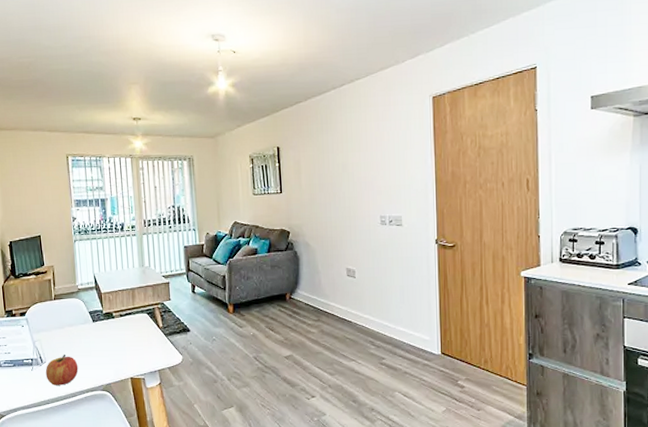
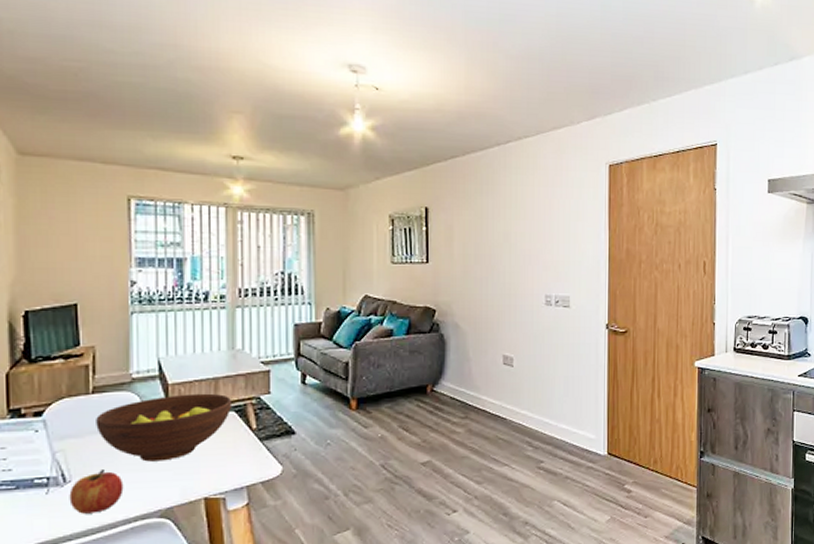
fruit bowl: none [58,300,145,350] -> present [96,393,233,462]

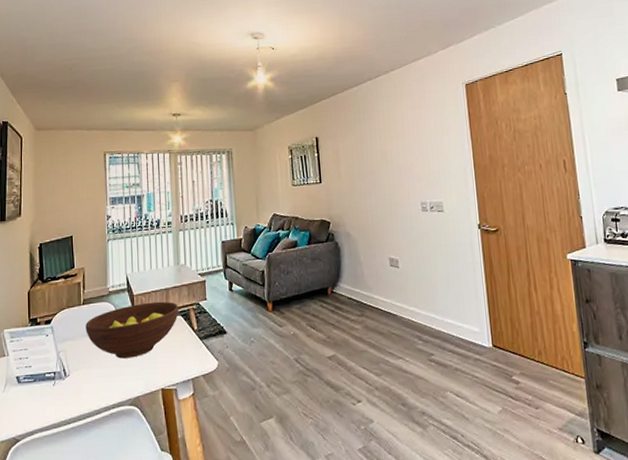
apple: present [69,470,124,514] -> none [68,366,105,402]

